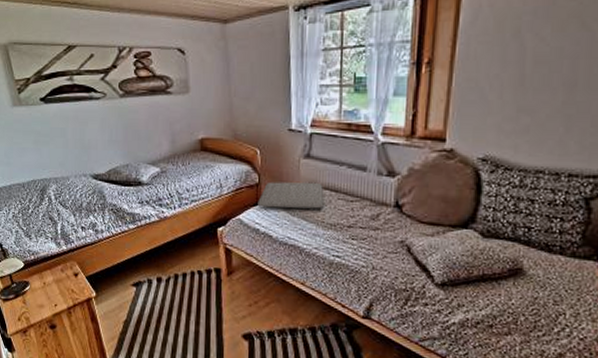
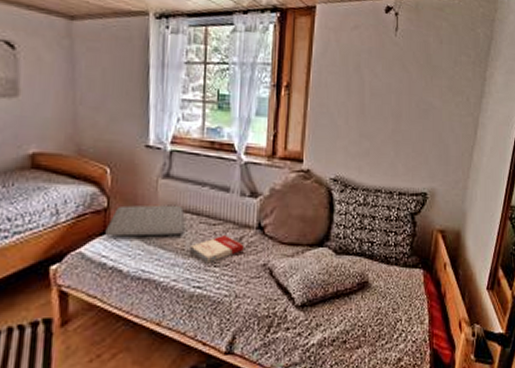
book: none [329,210,381,237] -> present [190,234,244,264]

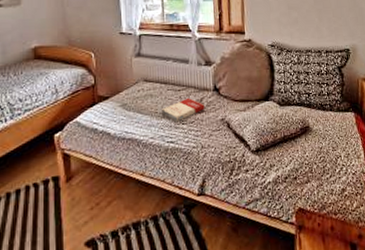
cushion: present [105,205,185,237] -> none [94,77,156,107]

